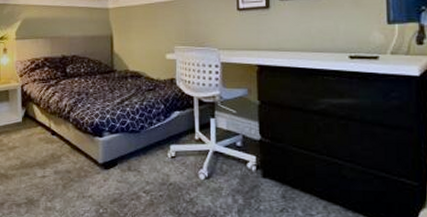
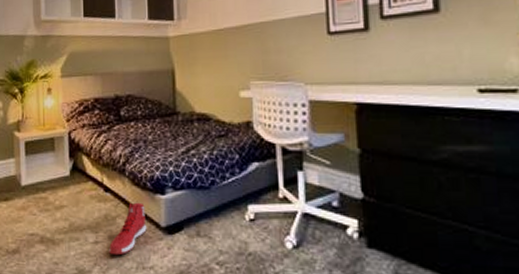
sneaker: none [54,143,87,187] -> present [108,202,147,256]

